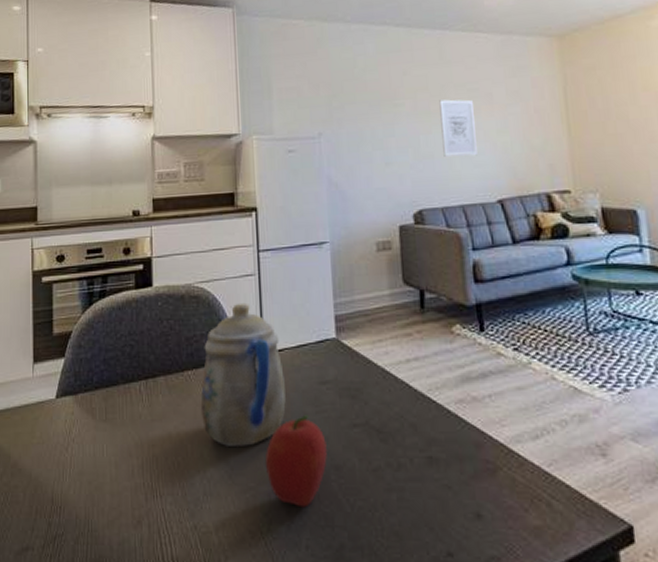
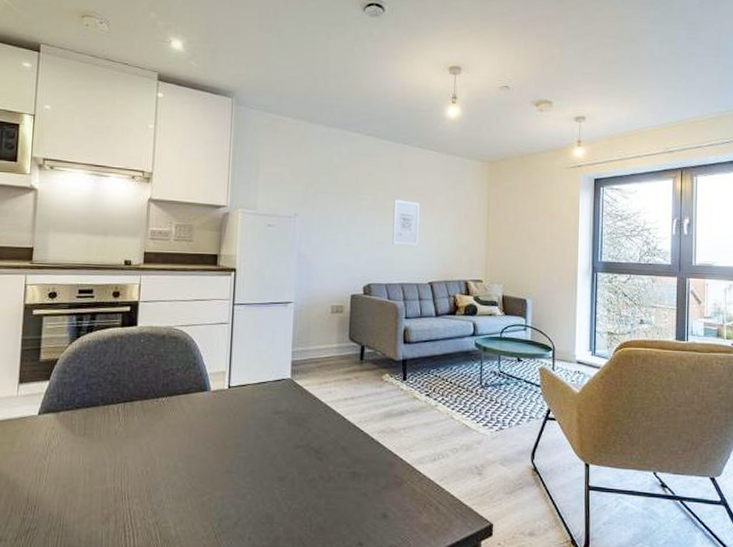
teapot: present [200,302,286,446] -> none [170,345,245,460]
fruit: present [265,415,327,508] -> none [221,437,274,509]

